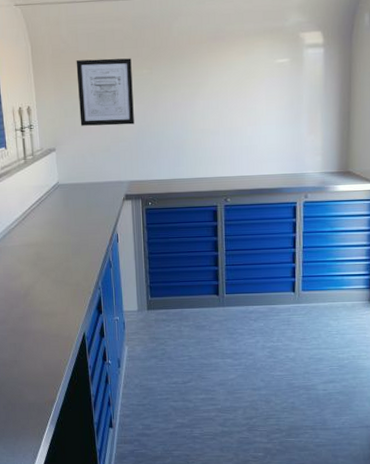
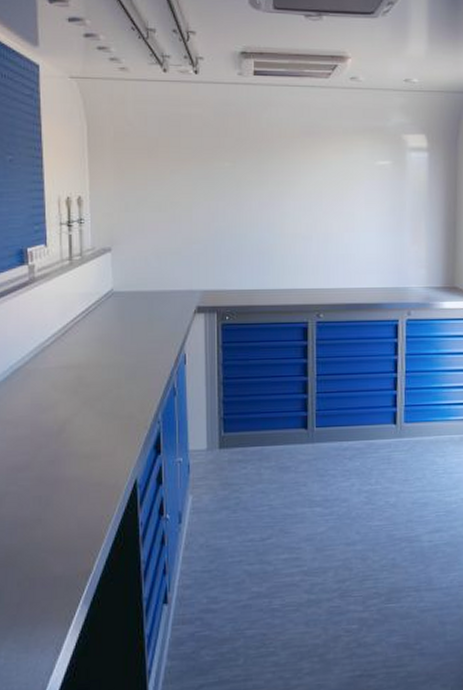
wall art: present [76,58,134,126] -> none [143,146,212,224]

